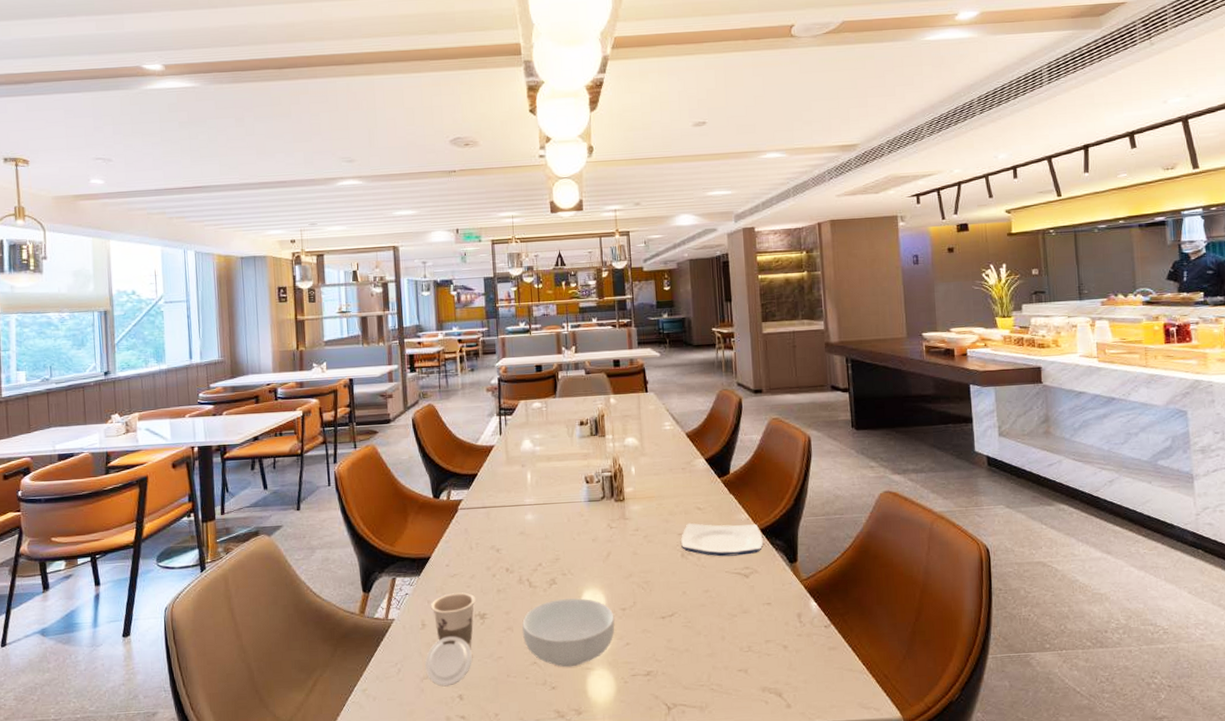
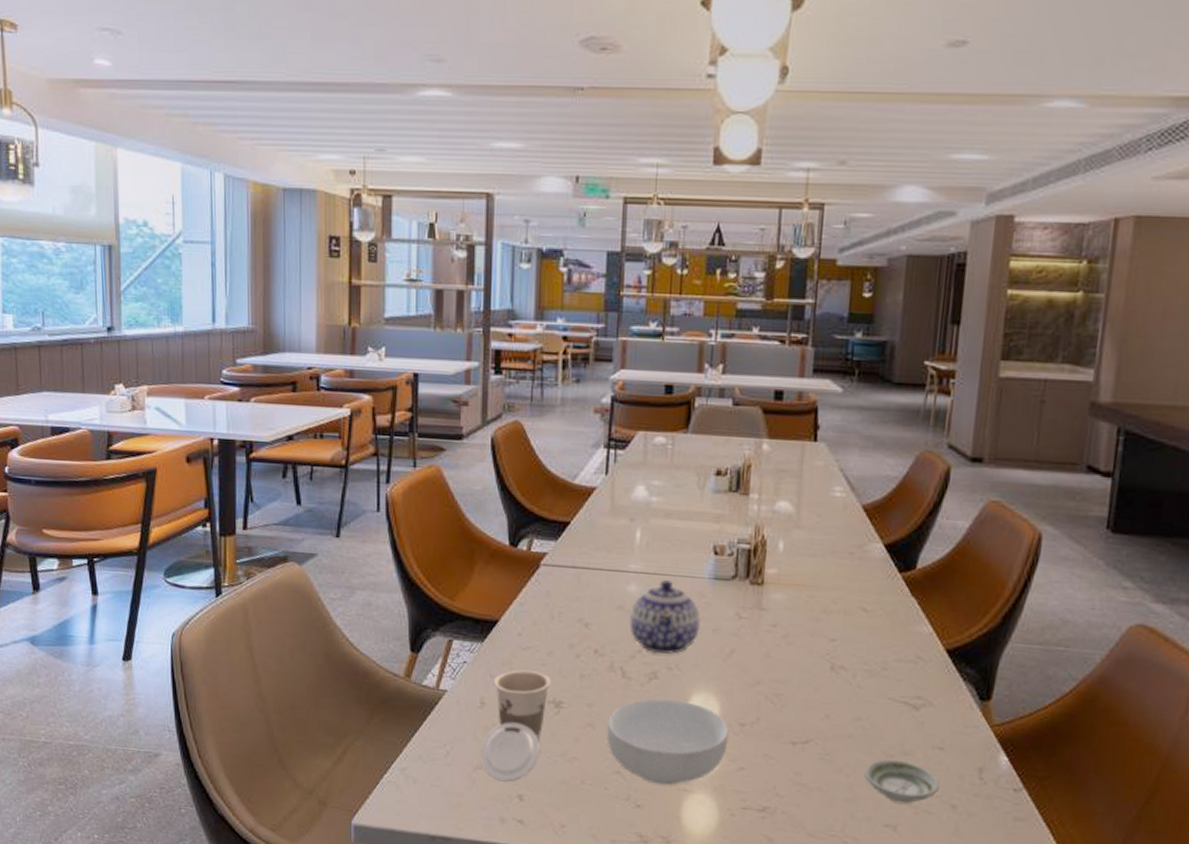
teapot: none [530,507,583,565] -> present [629,580,701,654]
plate: present [681,523,763,557] -> none [832,626,948,681]
saucer: none [717,617,772,651] -> present [863,759,939,804]

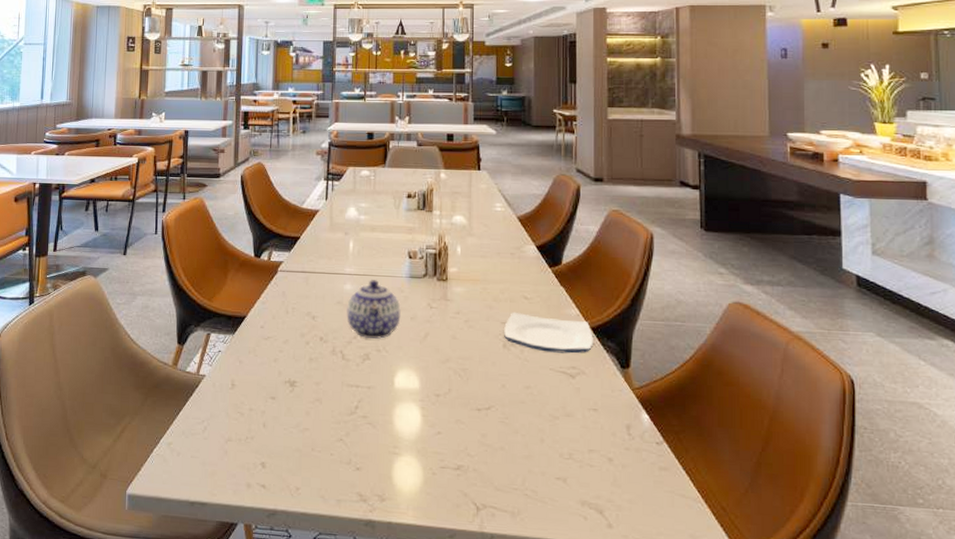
cup: present [480,669,552,783] -> none [231,356,288,452]
cereal bowl: present [607,698,729,786] -> none [331,376,427,450]
plate: none [832,626,948,681] -> present [504,311,593,354]
saucer: present [863,759,939,804] -> none [536,420,597,458]

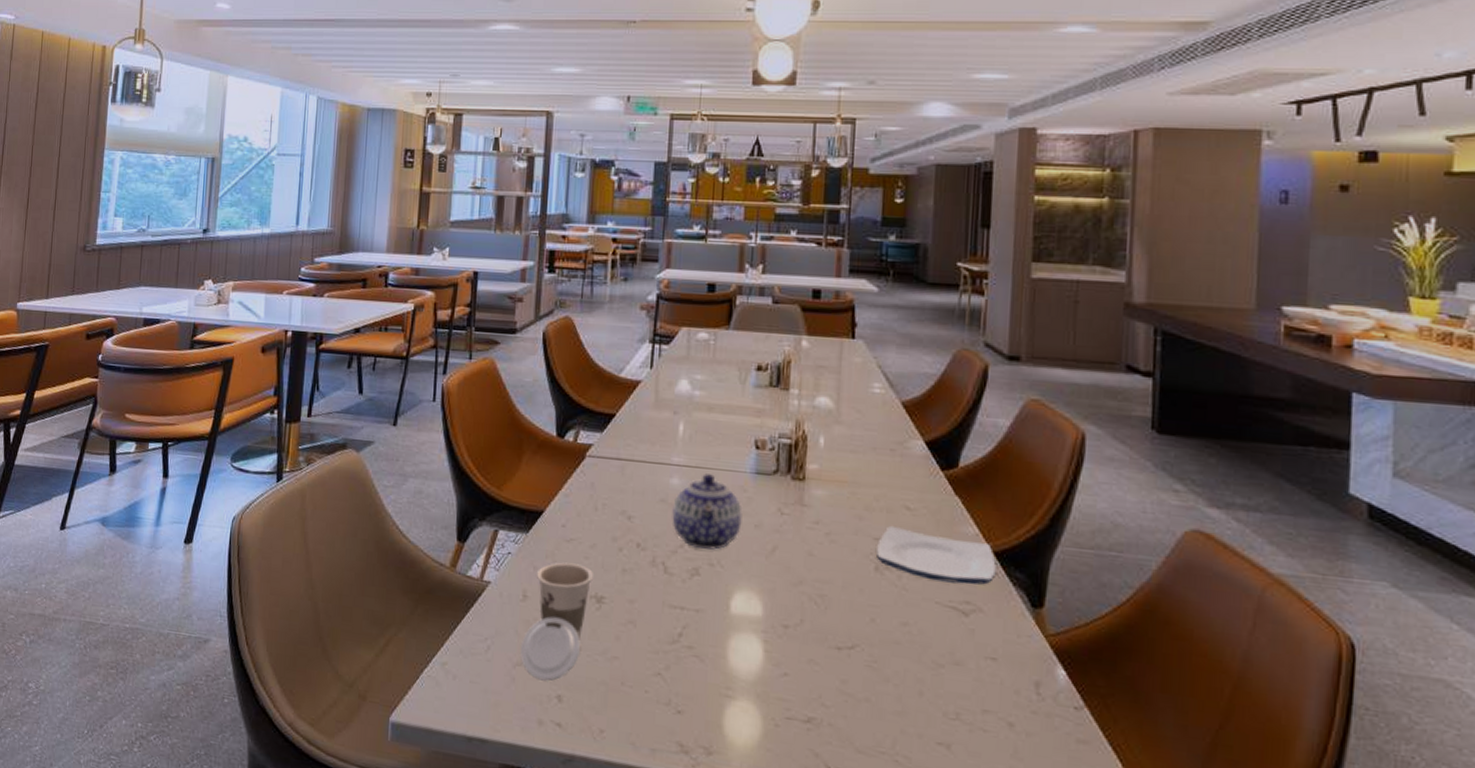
cup: none [231,356,288,452] -> present [521,562,594,682]

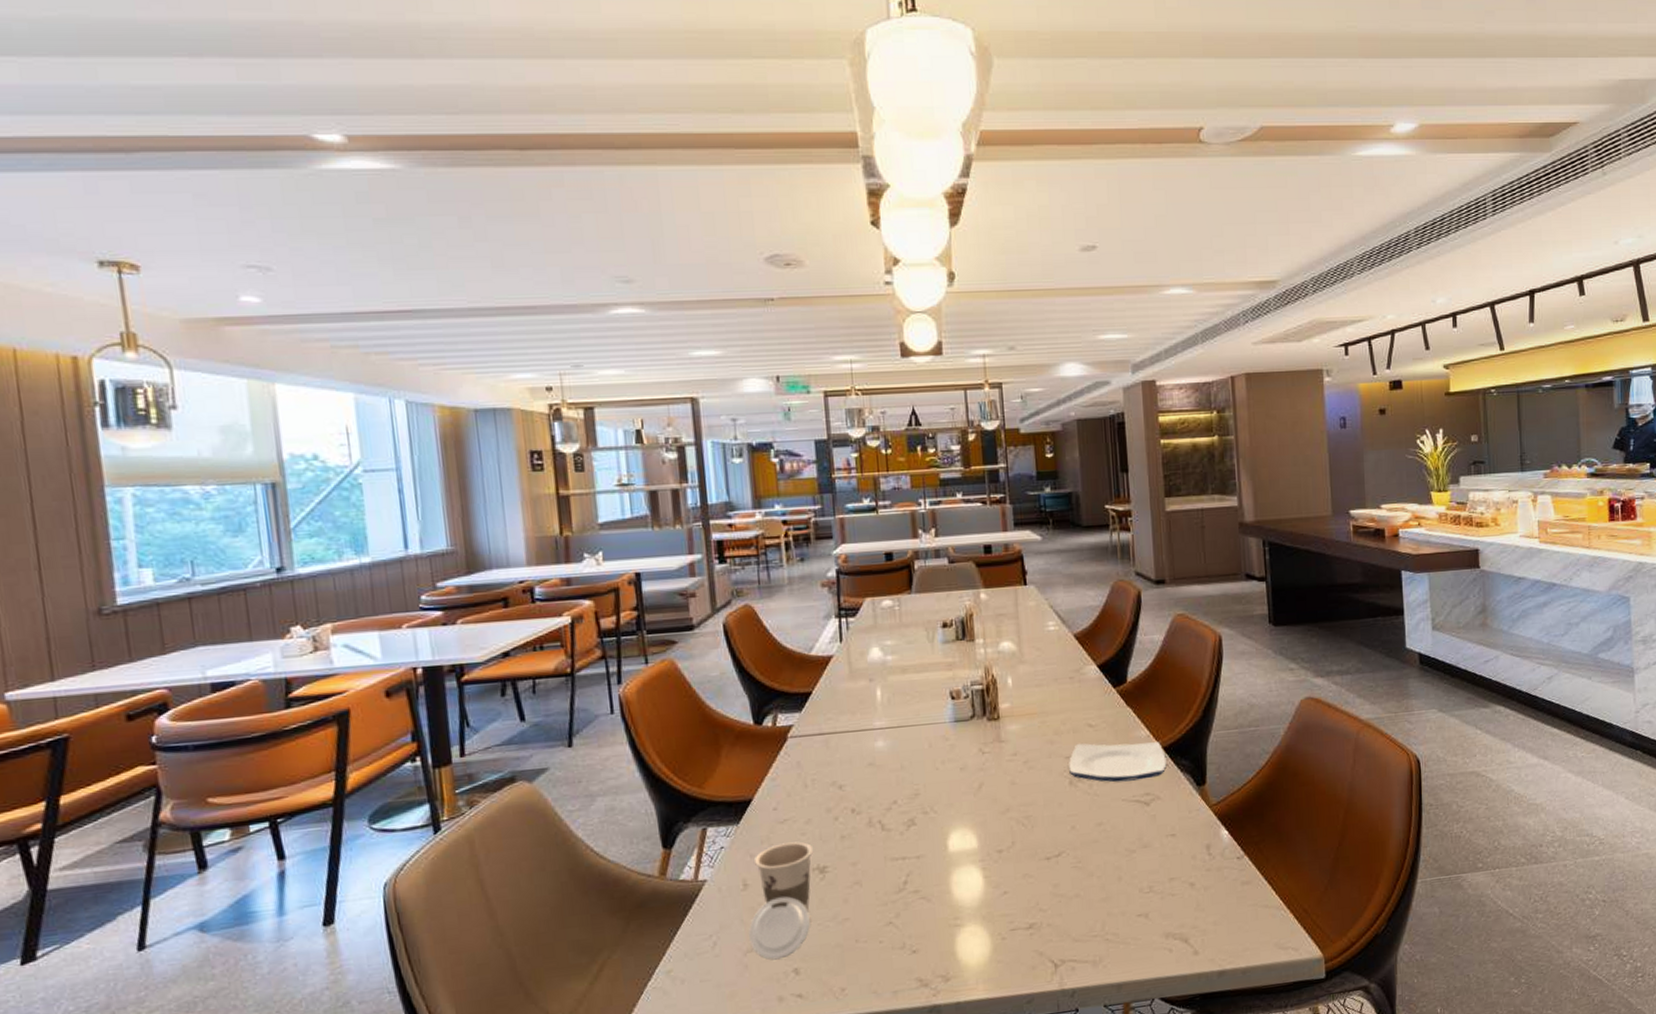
teapot: present [672,474,743,550] -> none [881,730,948,802]

